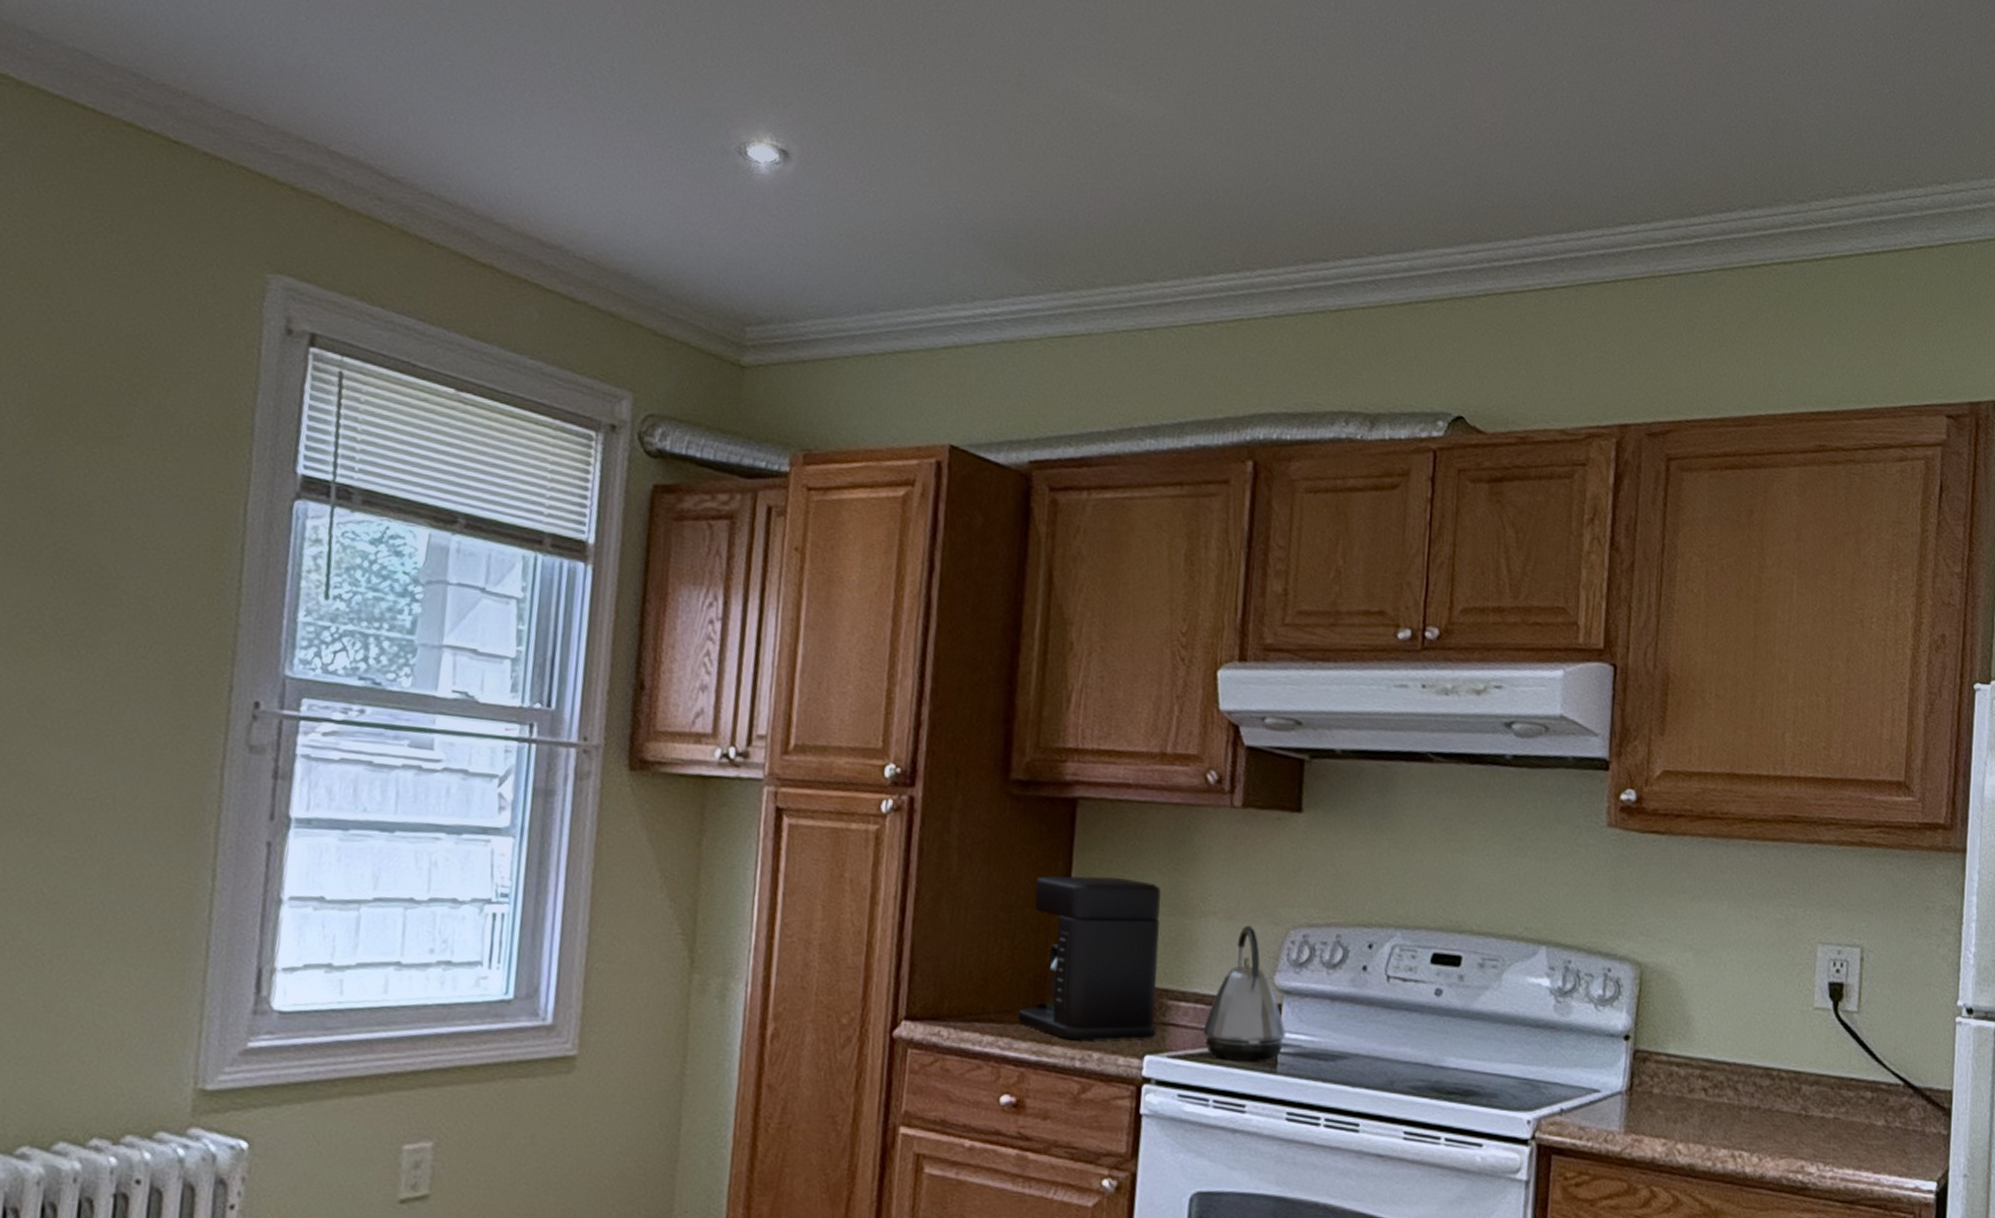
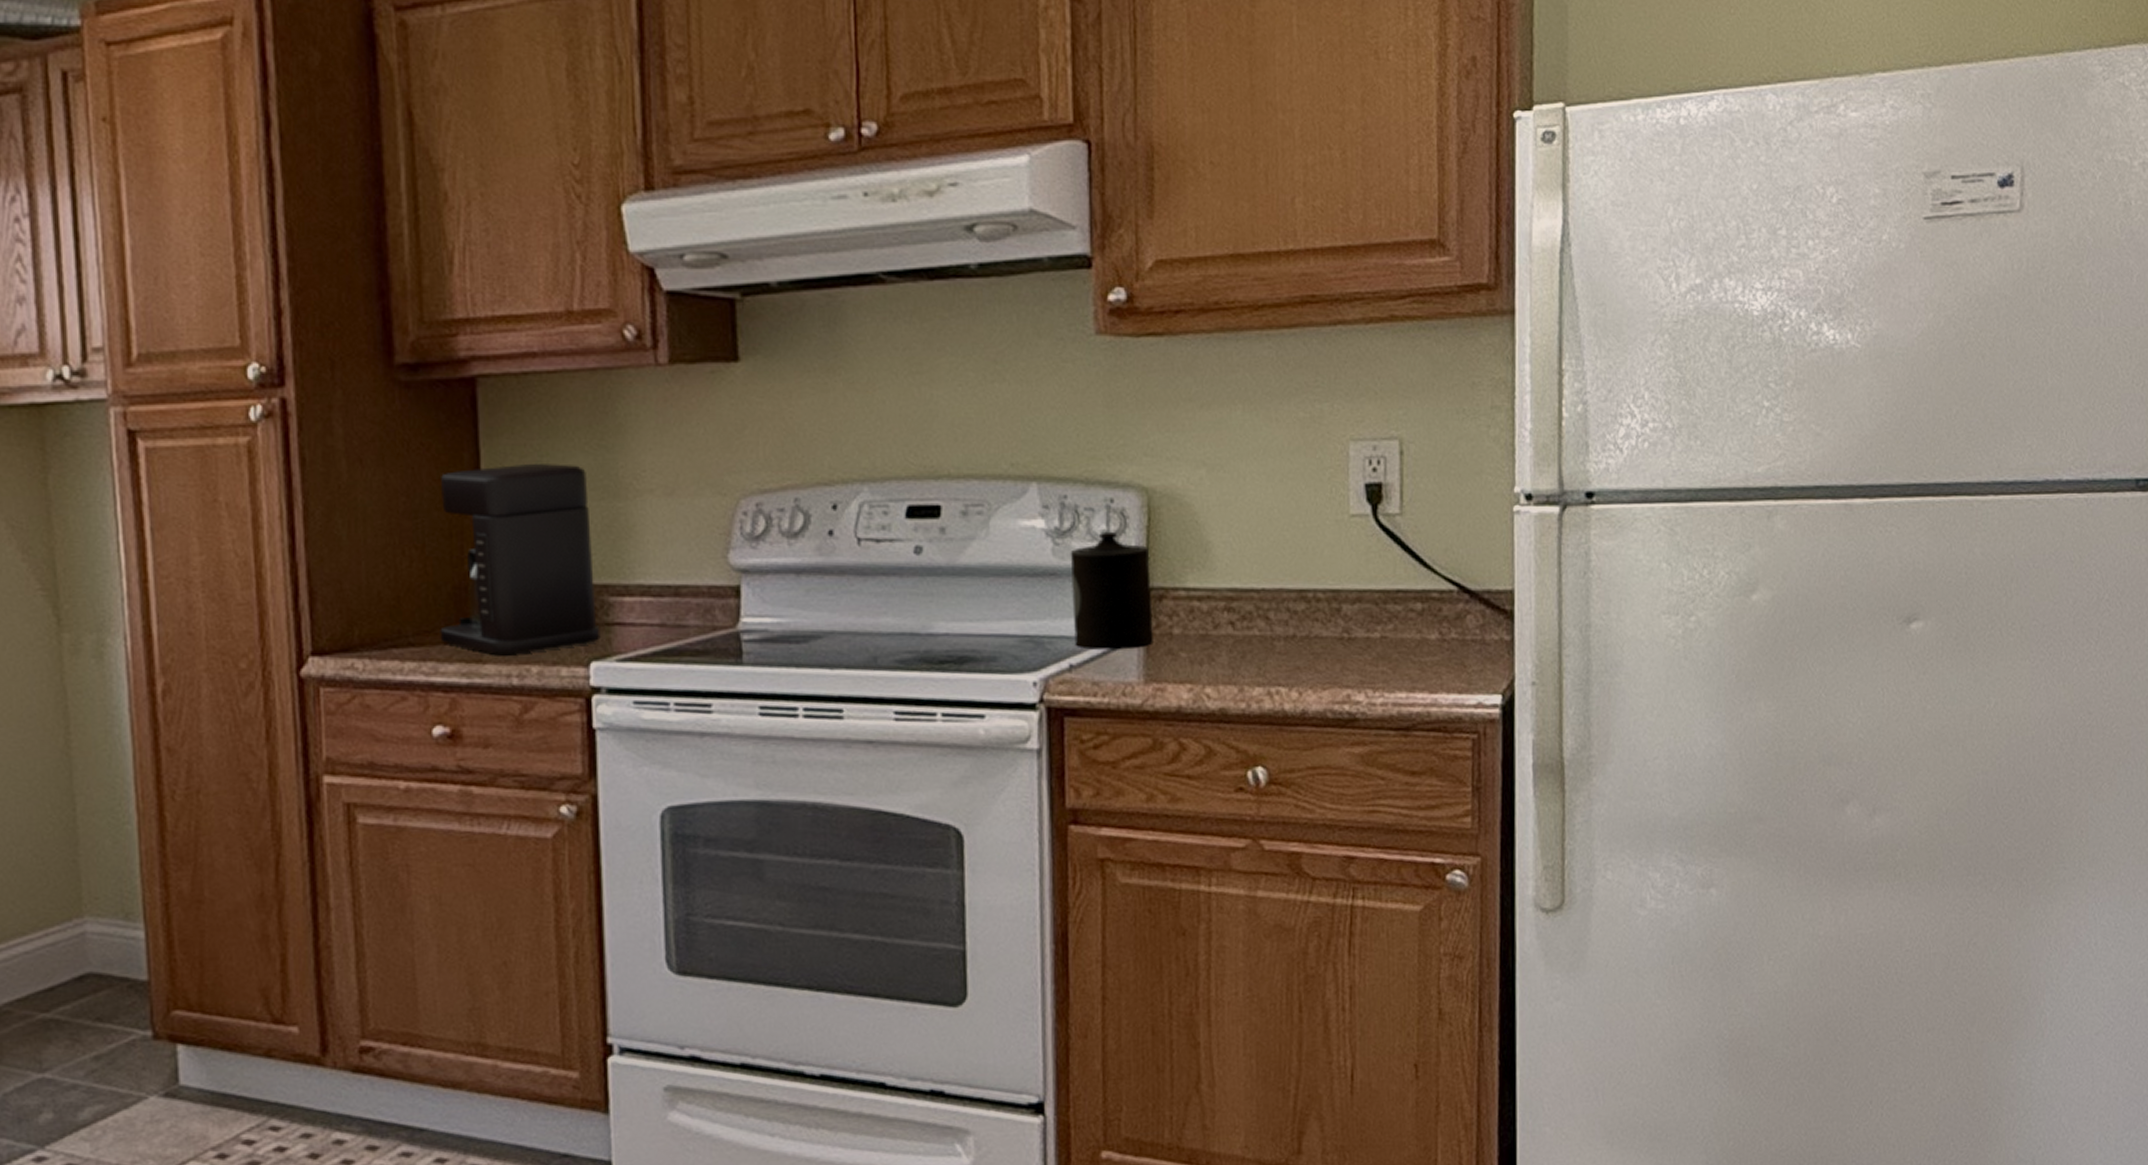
kettle: present [1202,925,1286,1061] -> none [653,500,749,655]
canister: none [1567,996,1638,1102] -> present [1070,531,1153,651]

